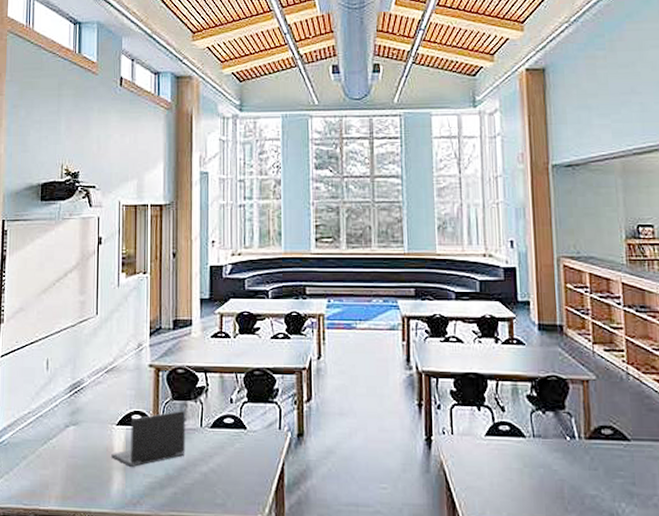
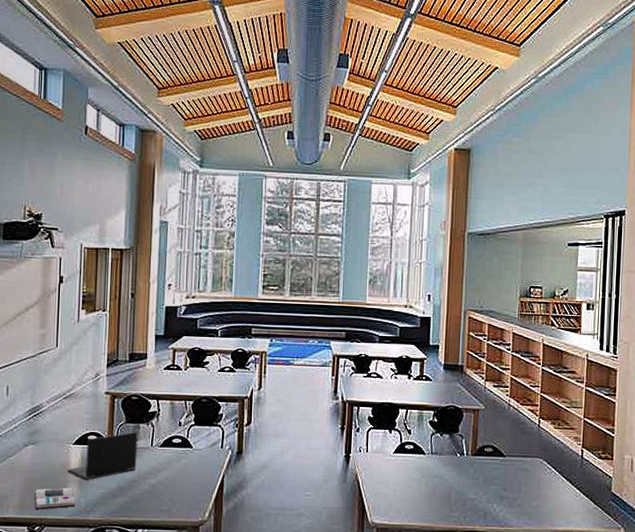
book: none [77,475,120,501] -> present [34,487,75,510]

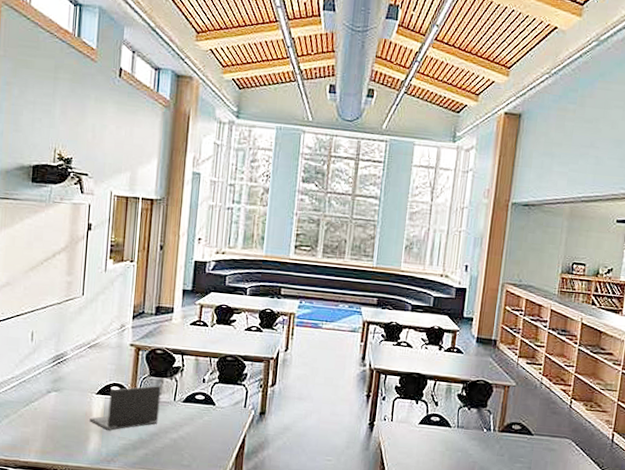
book: present [34,487,75,510] -> none [56,435,96,457]

